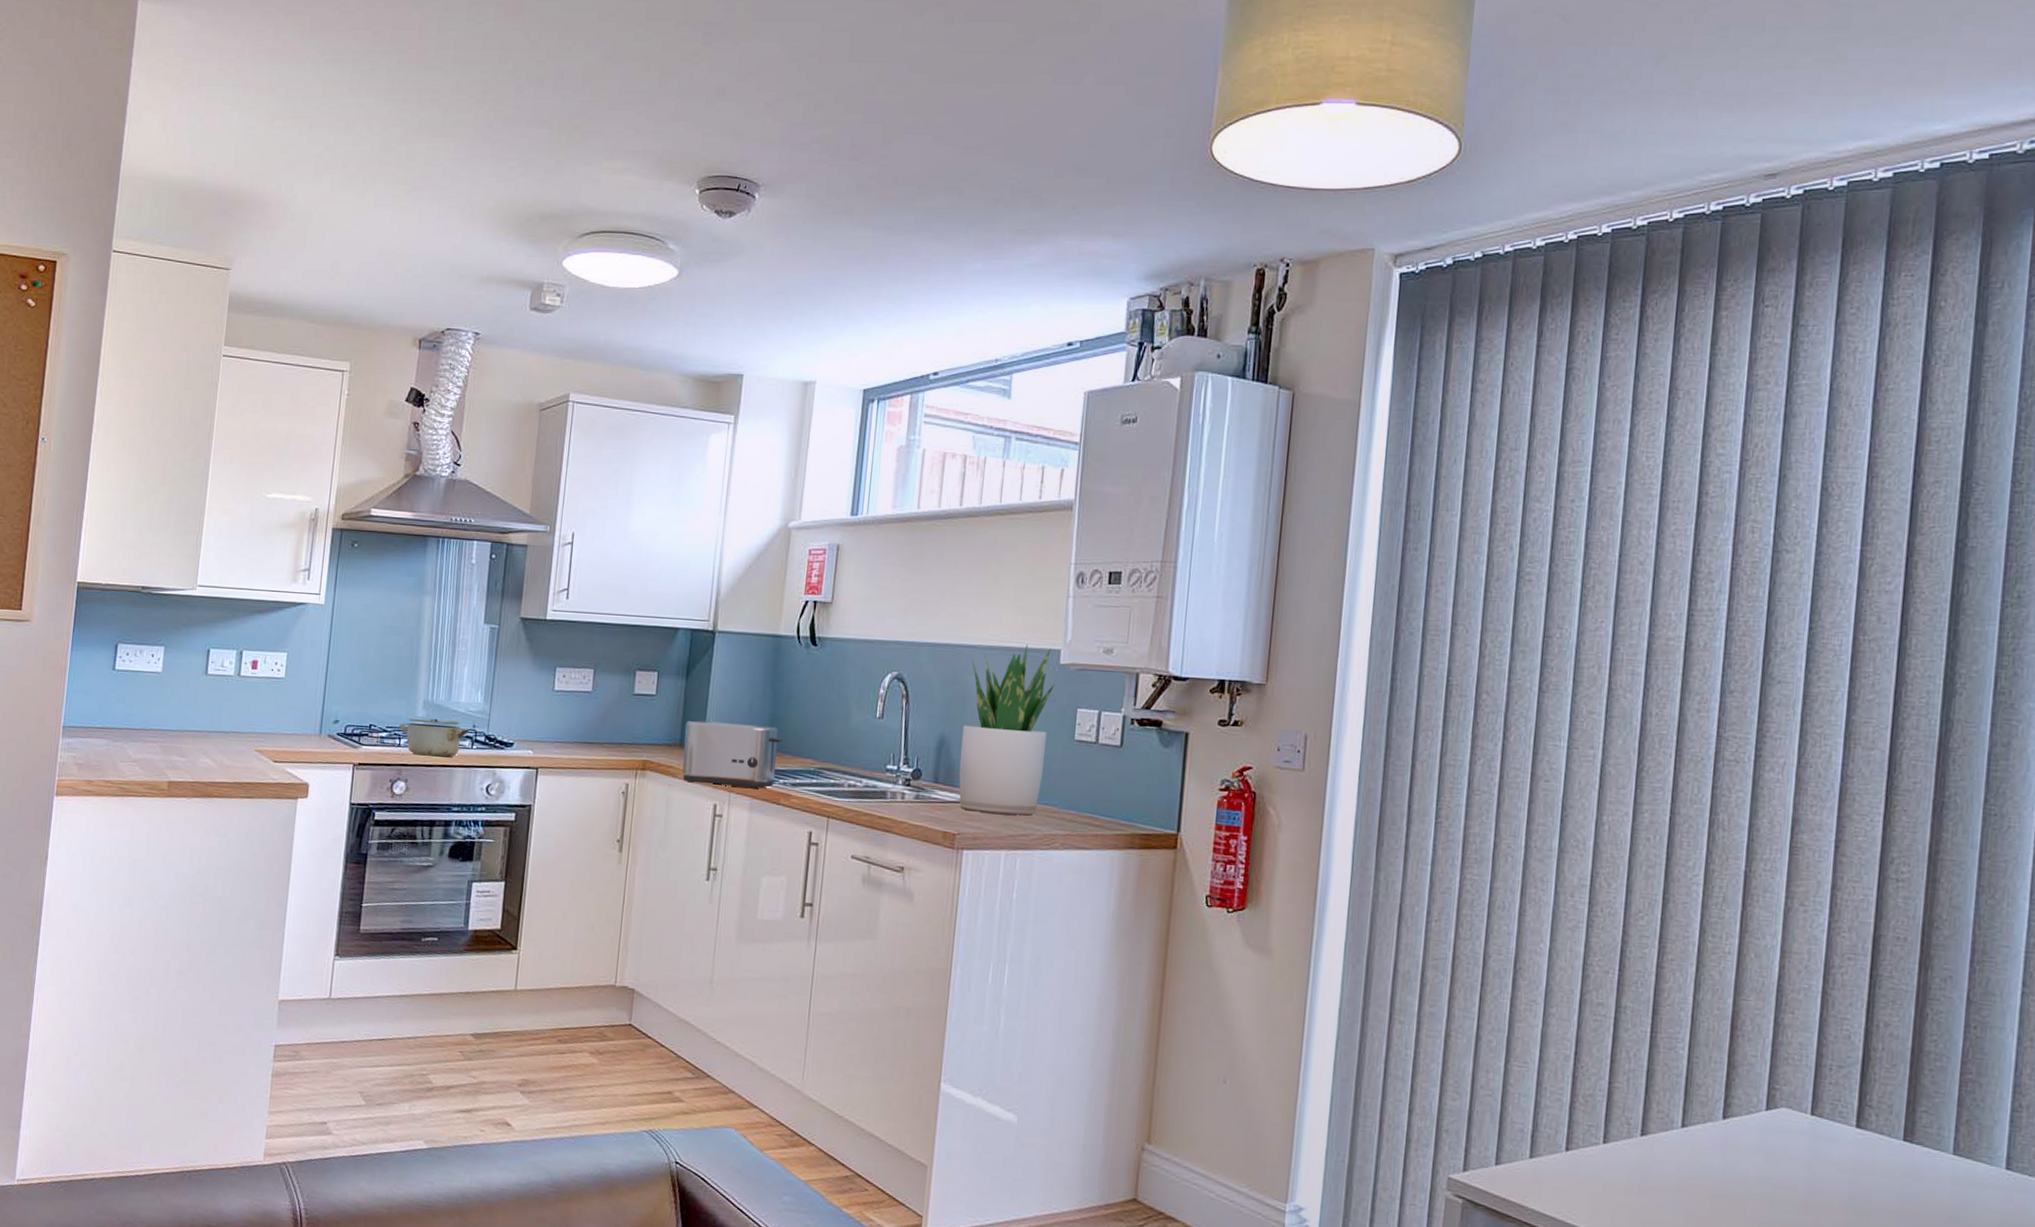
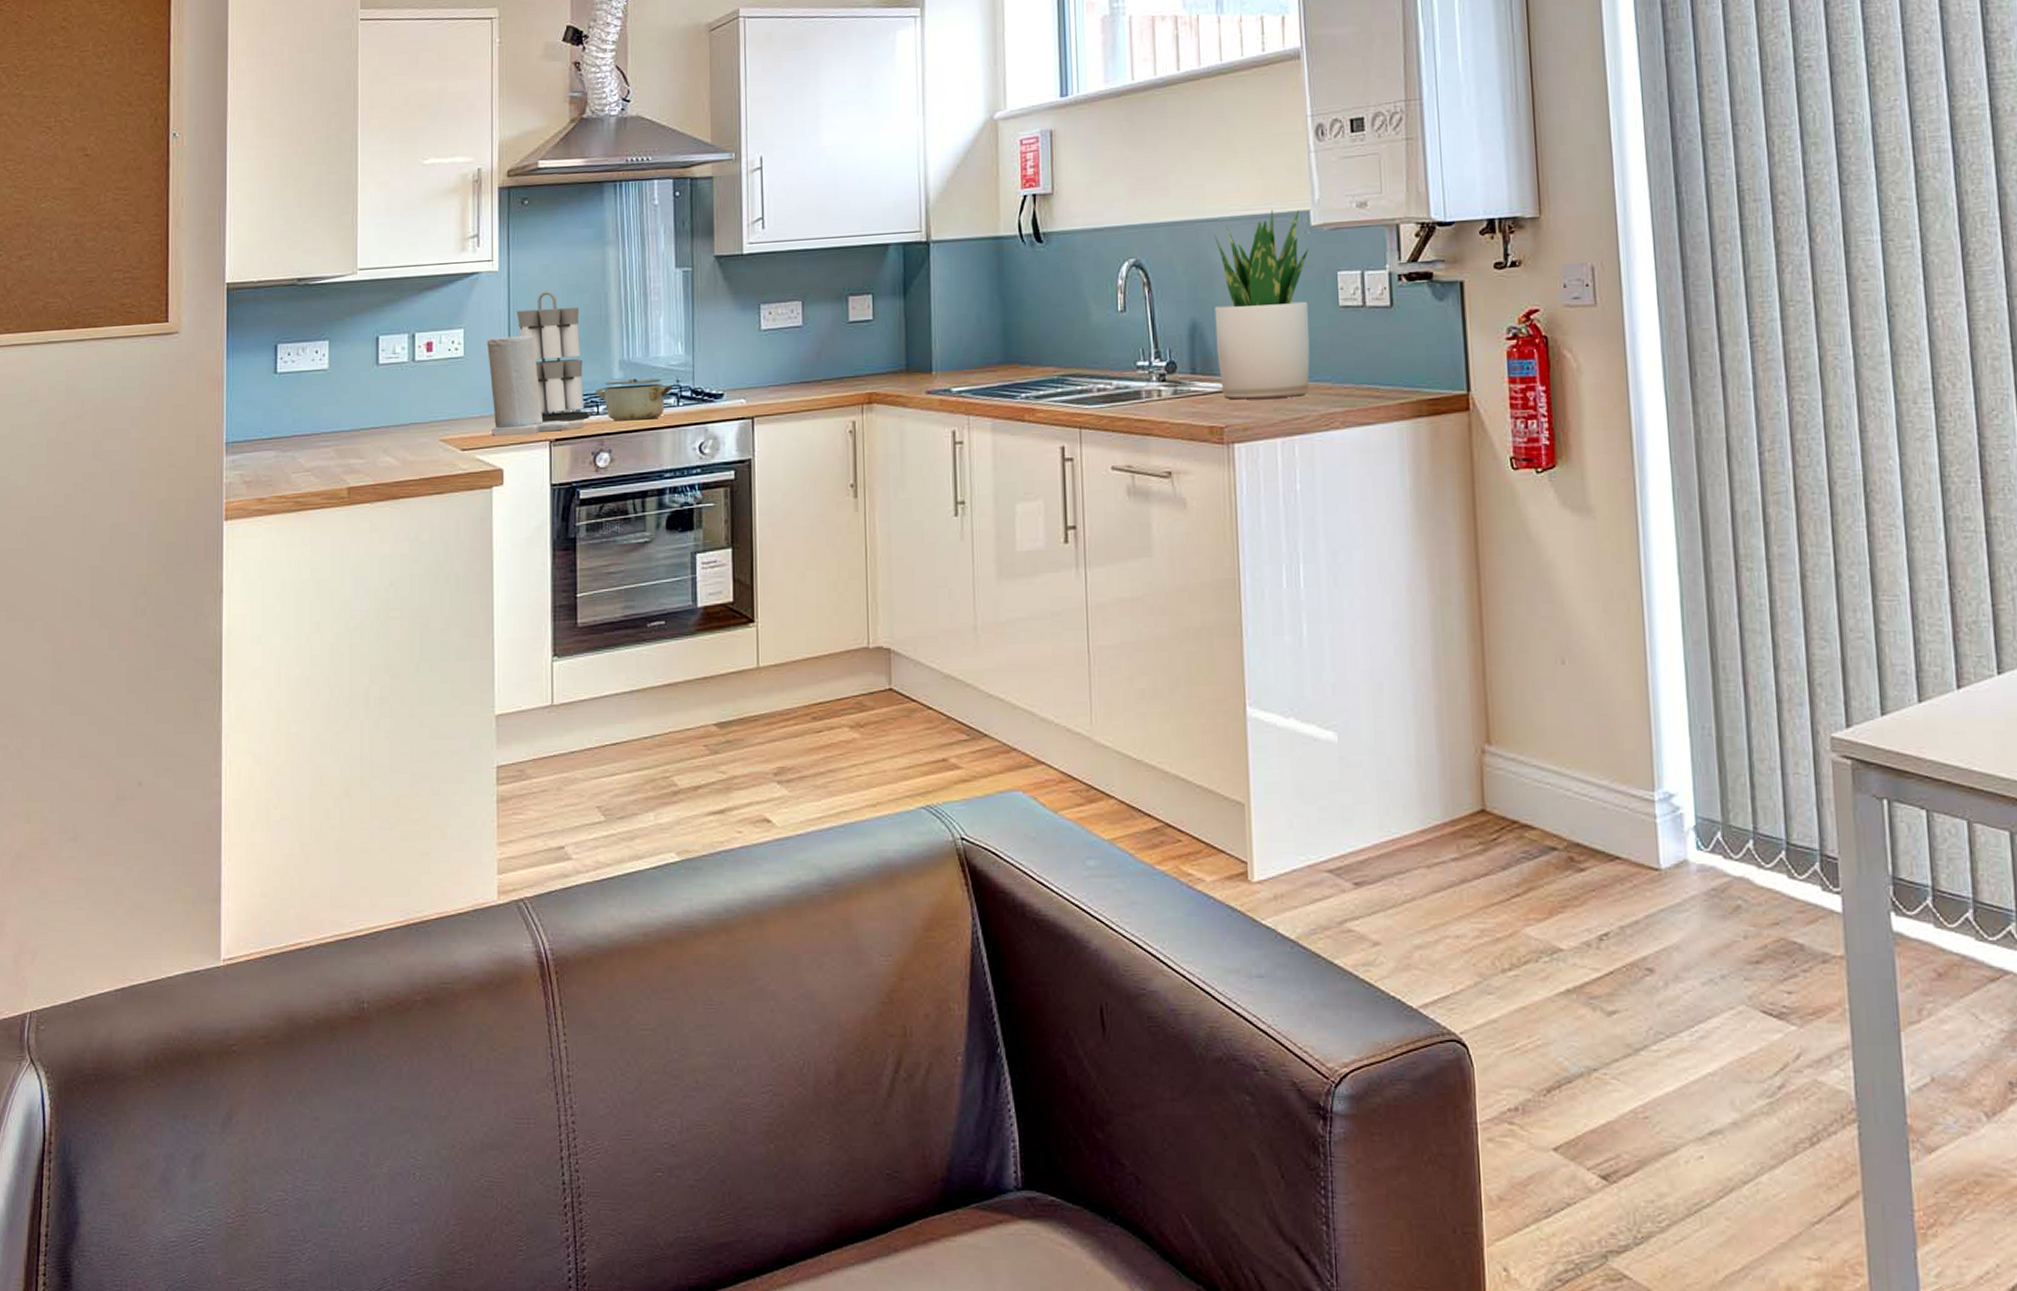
paper towel: none [302,664,386,758] -> present [486,335,583,437]
spice rack: none [336,628,393,750] -> present [516,291,590,423]
toaster: present [682,720,783,789] -> none [909,336,1019,411]

